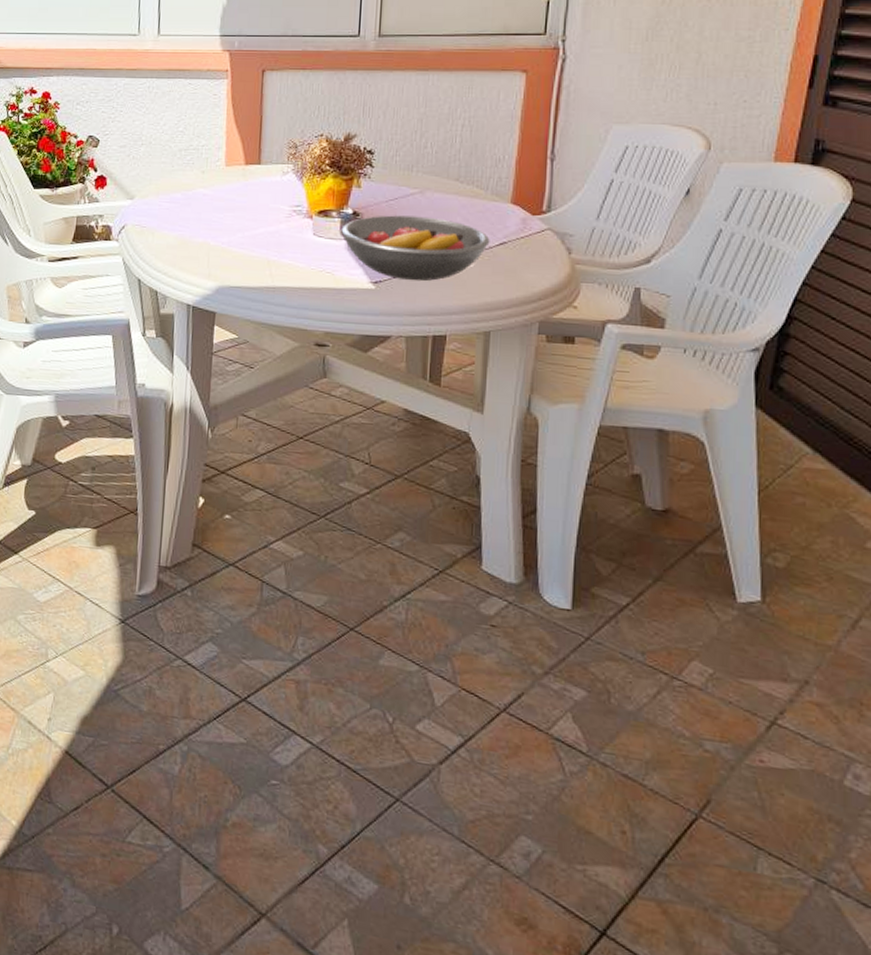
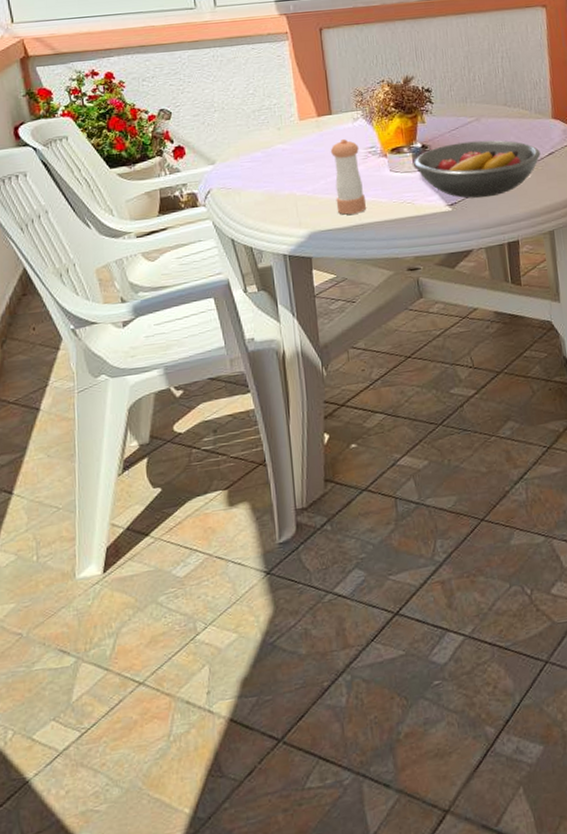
pepper shaker: none [249,192,284,275] -> present [330,138,366,215]

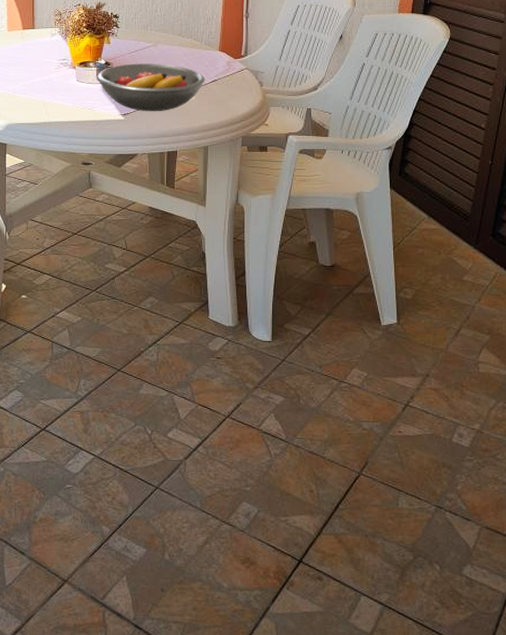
pepper shaker: present [330,138,366,215] -> none [30,50,54,113]

